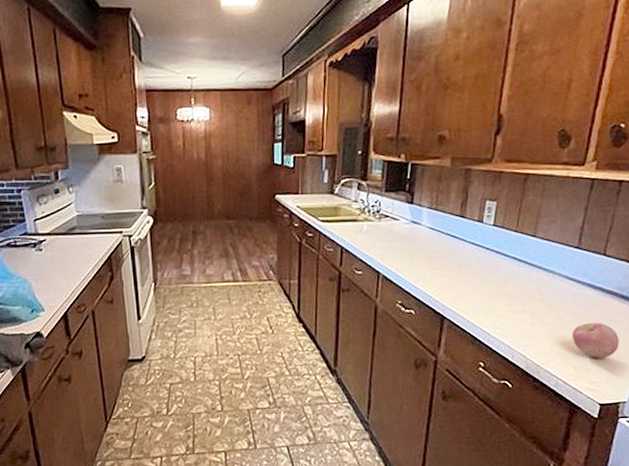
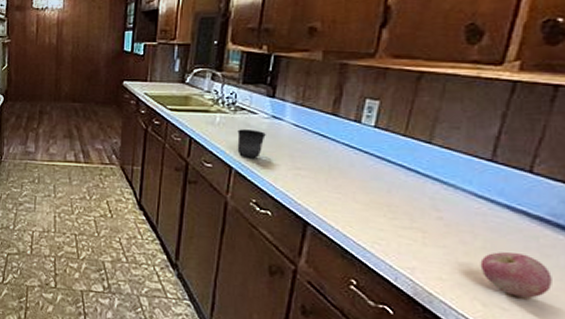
mug: none [383,235,407,263] -> present [237,129,266,159]

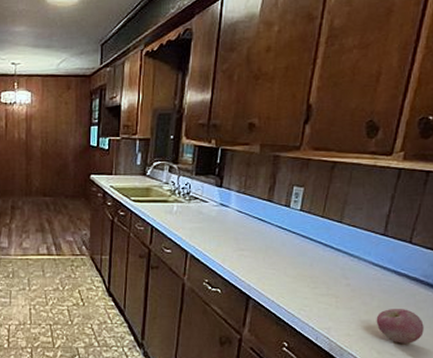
mug: present [237,129,266,159] -> none [192,217,215,243]

